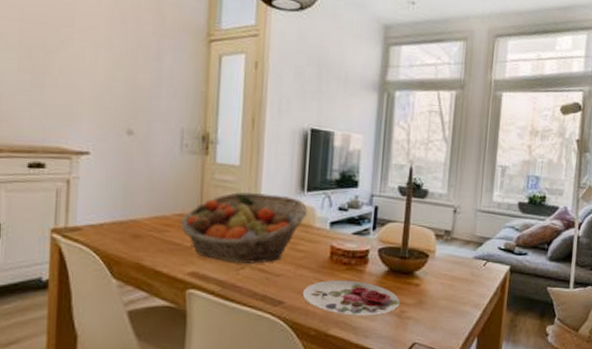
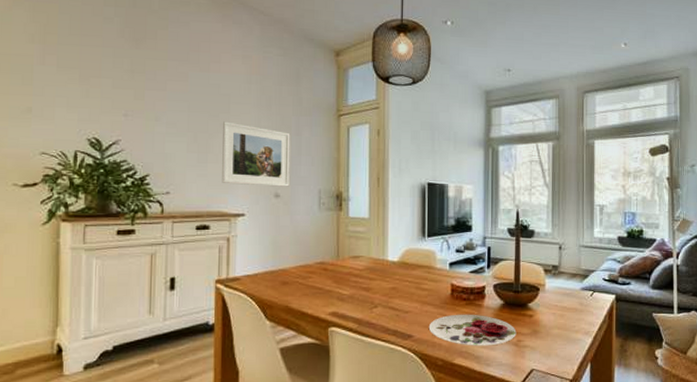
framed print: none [62,37,149,123] -> present [222,121,290,187]
fruit basket: present [180,191,308,264] -> none [321,240,429,303]

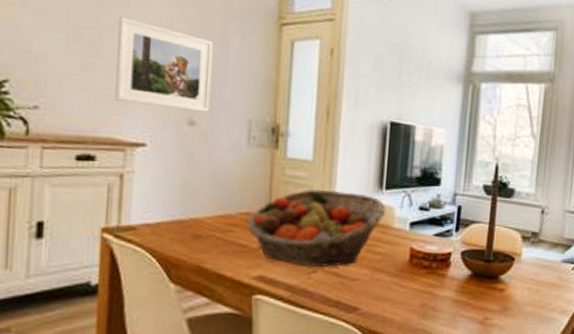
fruit basket: none [321,240,429,303] -> present [246,188,387,267]
plate: present [428,314,517,346] -> none [379,284,484,323]

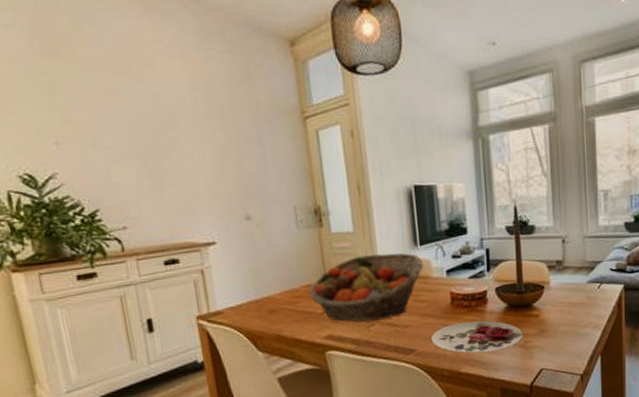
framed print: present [115,16,214,113] -> none [172,138,260,211]
plate: none [379,284,484,323] -> present [431,320,523,353]

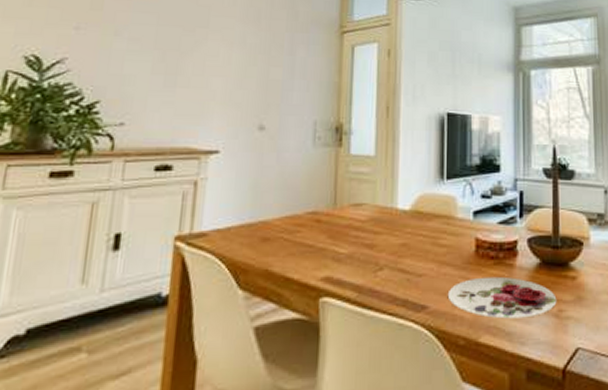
fruit basket: present [308,252,424,322] -> none [312,183,449,264]

